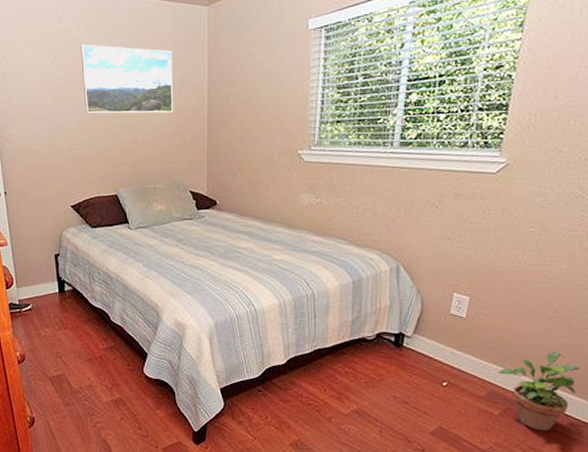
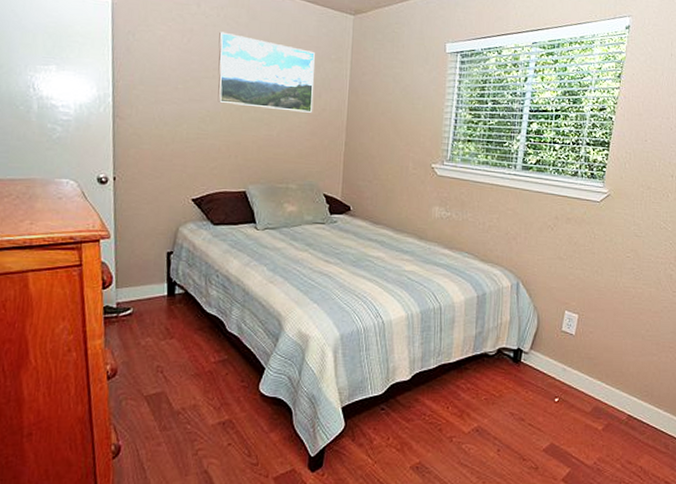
potted plant: present [499,351,580,431] -> none [602,368,666,445]

